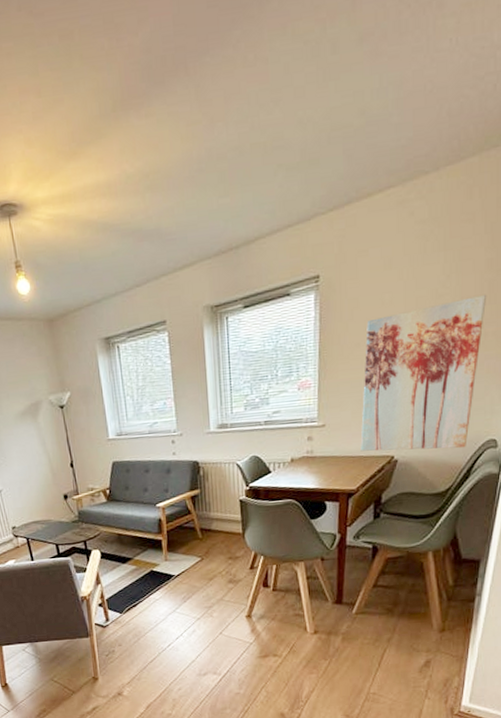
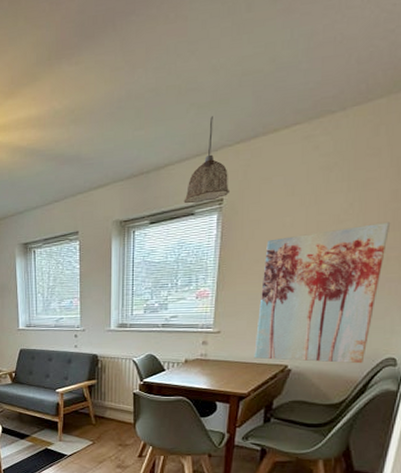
pendant lamp: none [278,179,327,283] -> present [184,116,231,204]

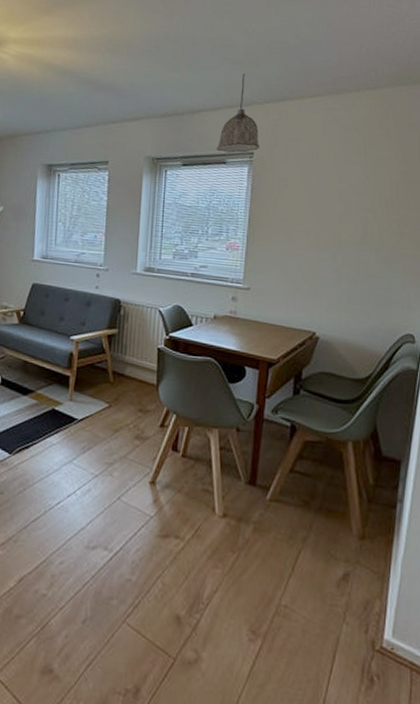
wall art: present [254,221,391,364] -> none [283,199,402,338]

